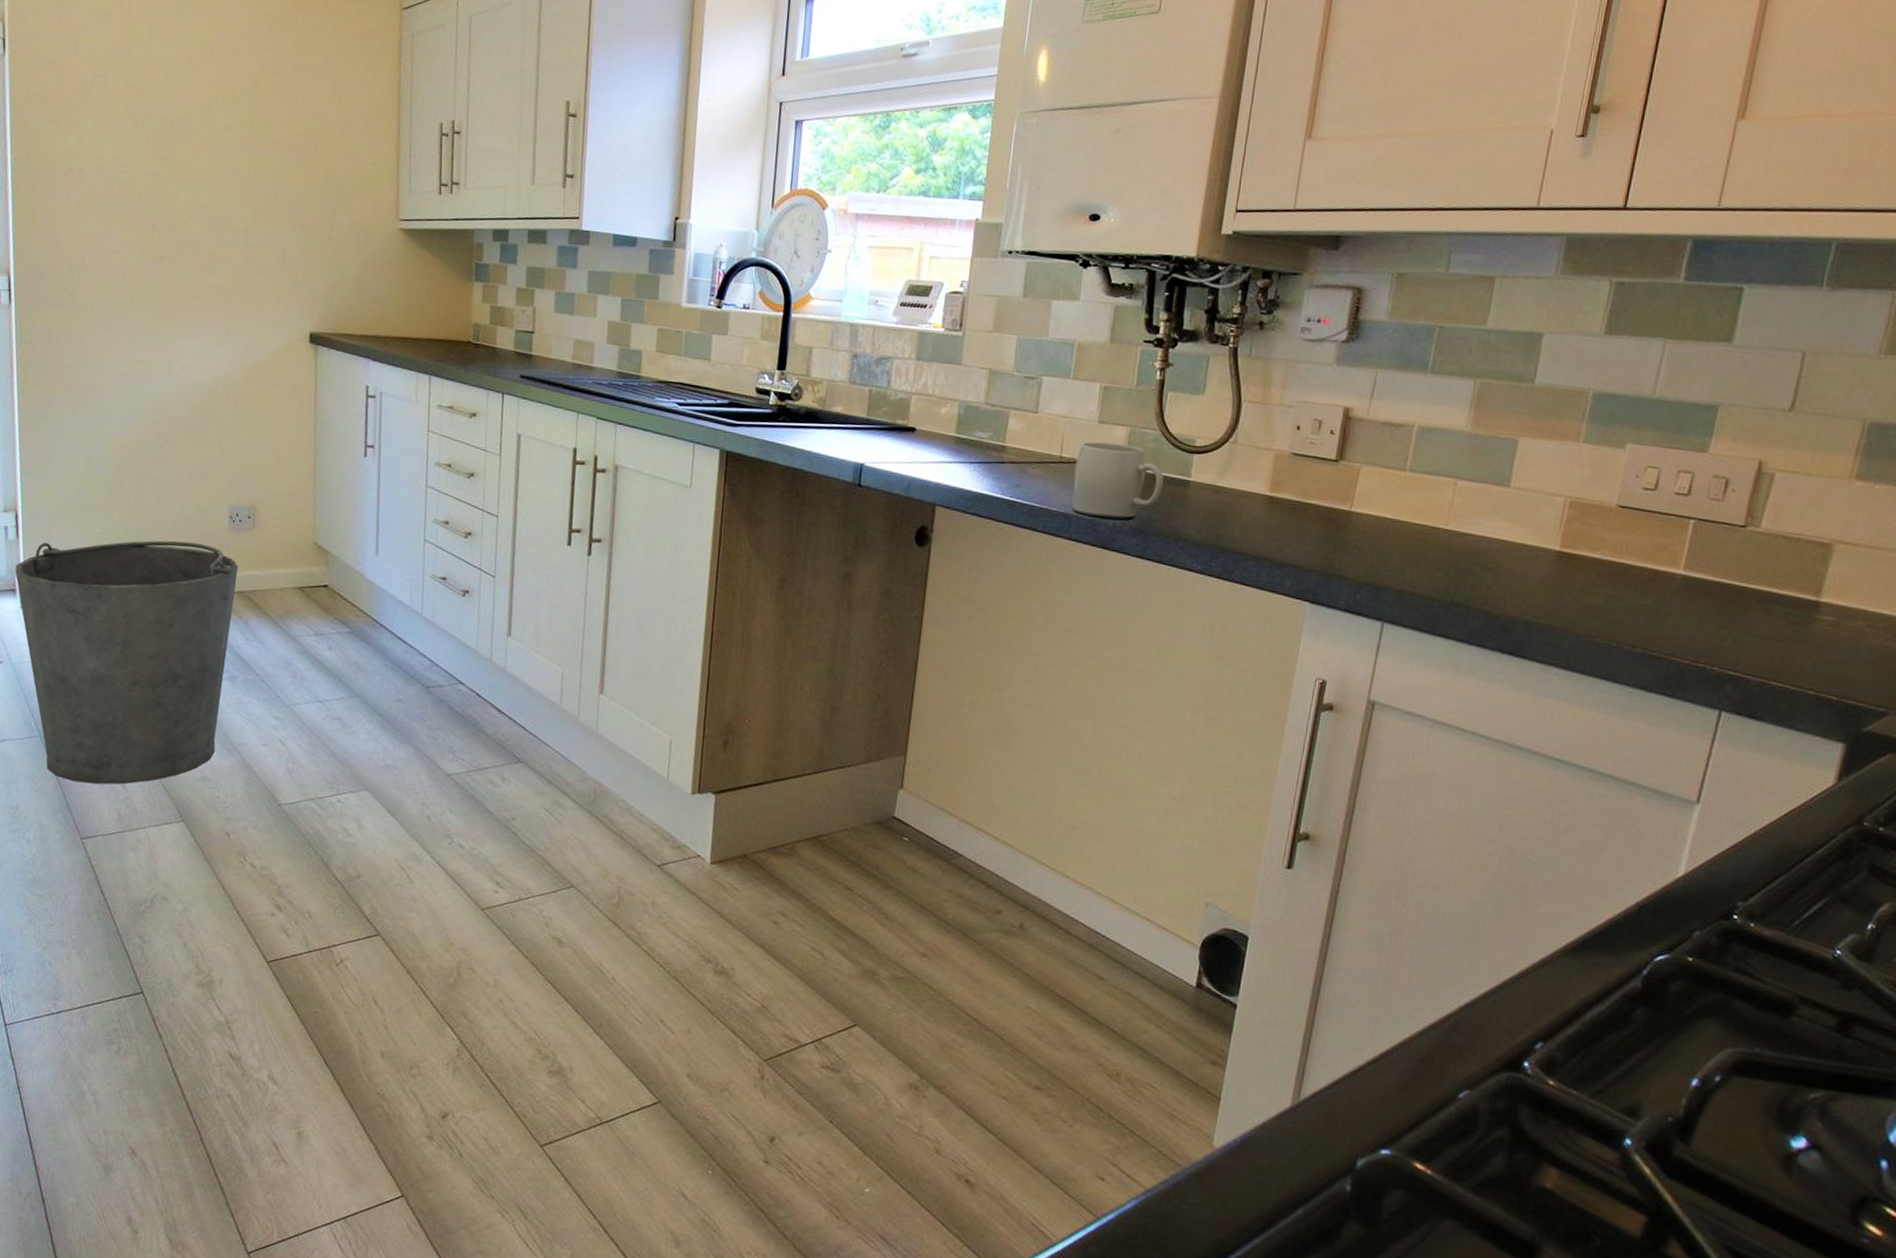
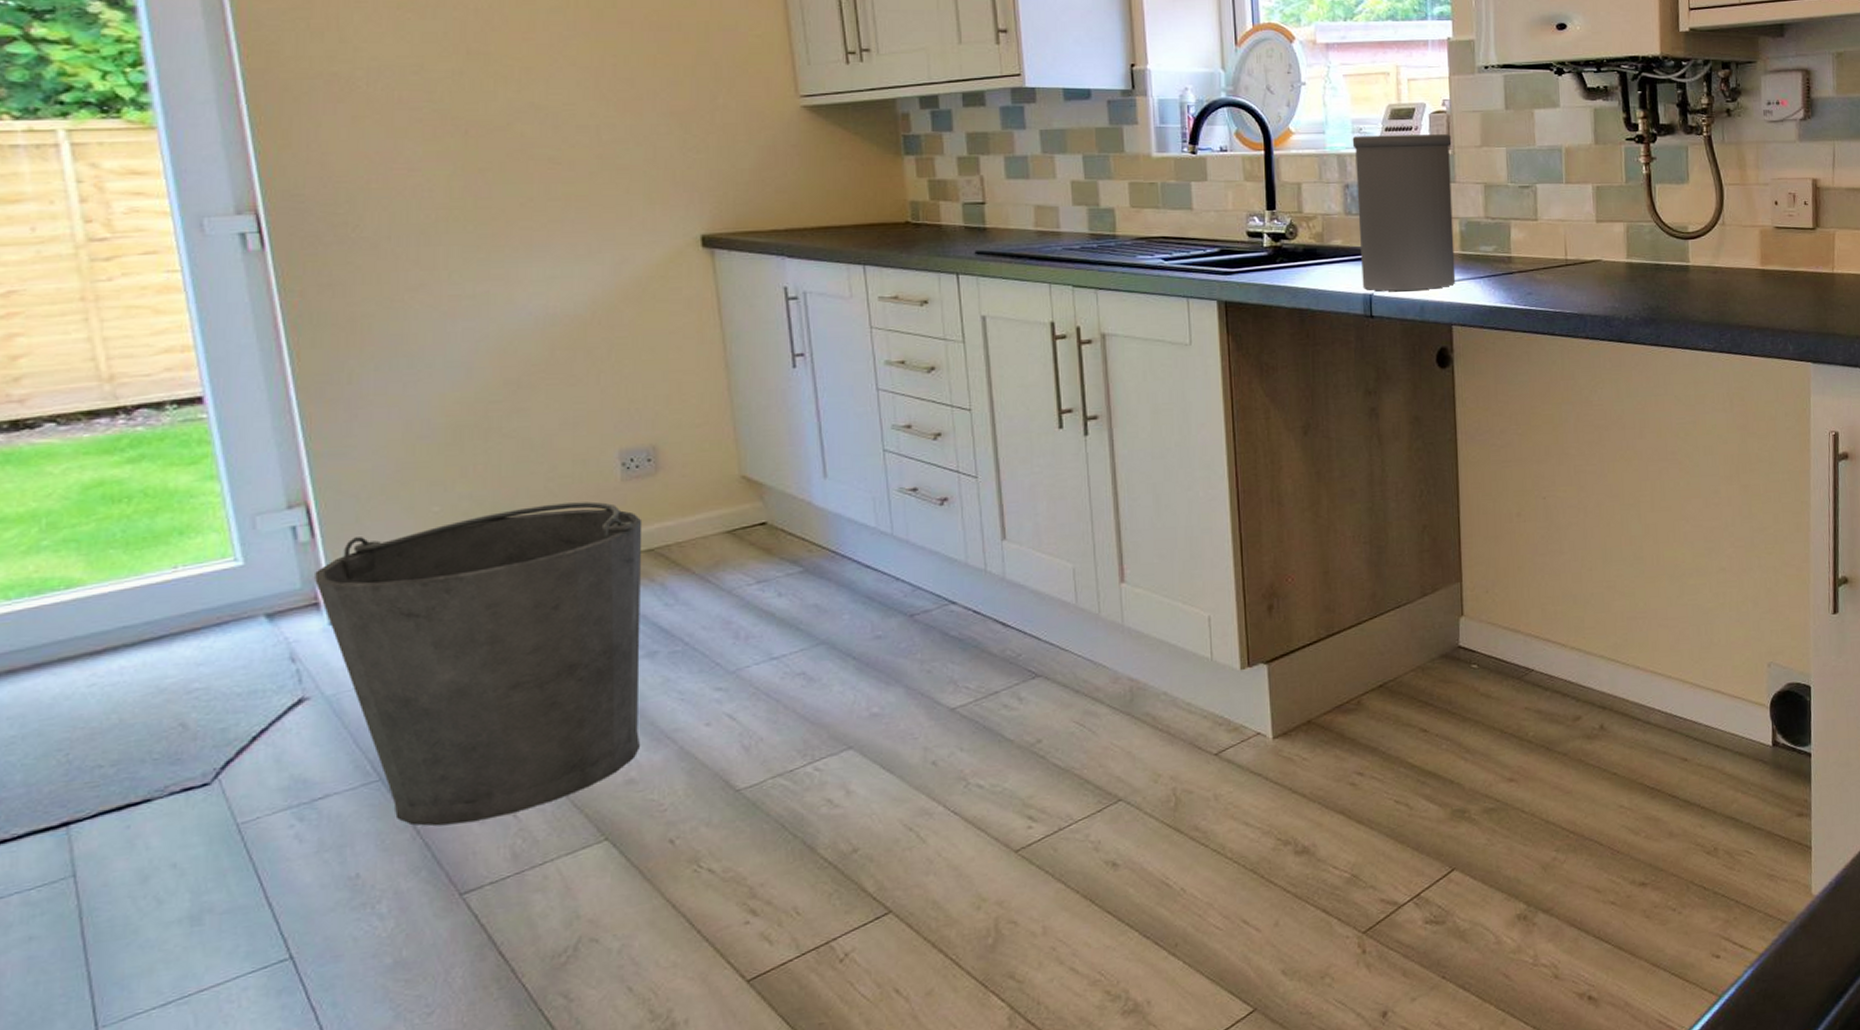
canister: none [855,307,964,468] -> present [1352,134,1456,291]
mug: present [1072,441,1164,521] -> none [1581,239,1666,315]

